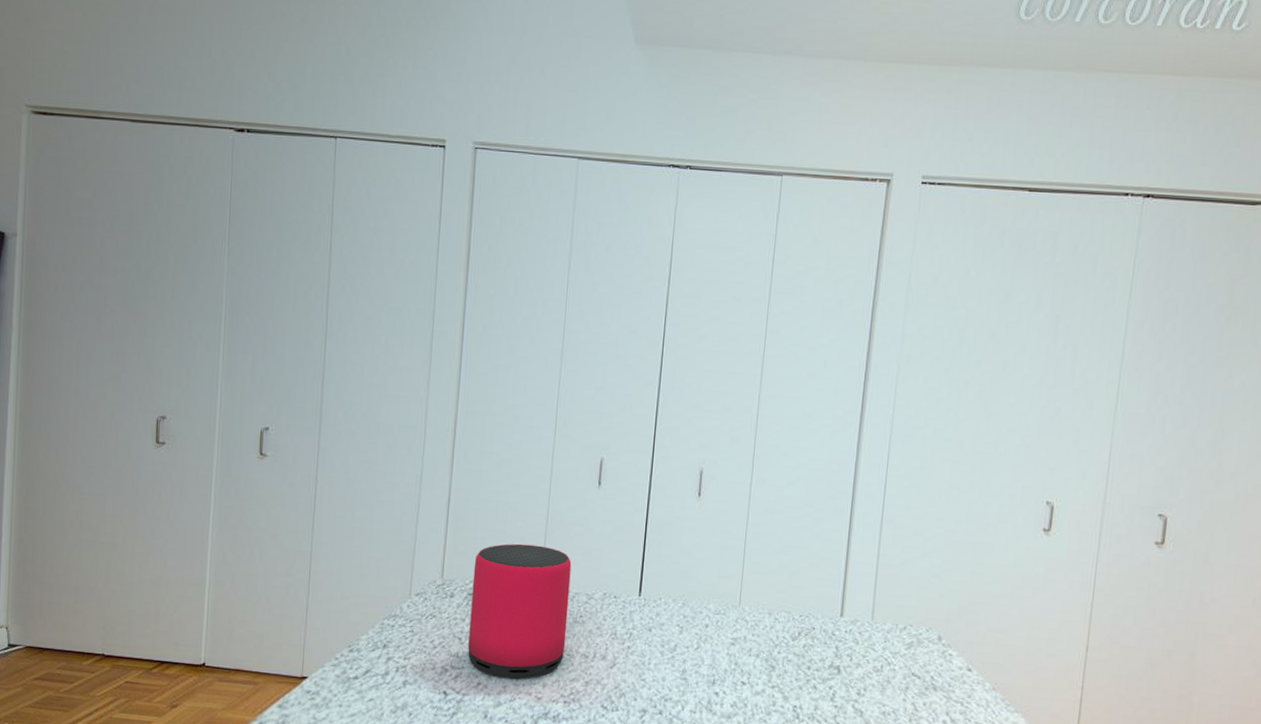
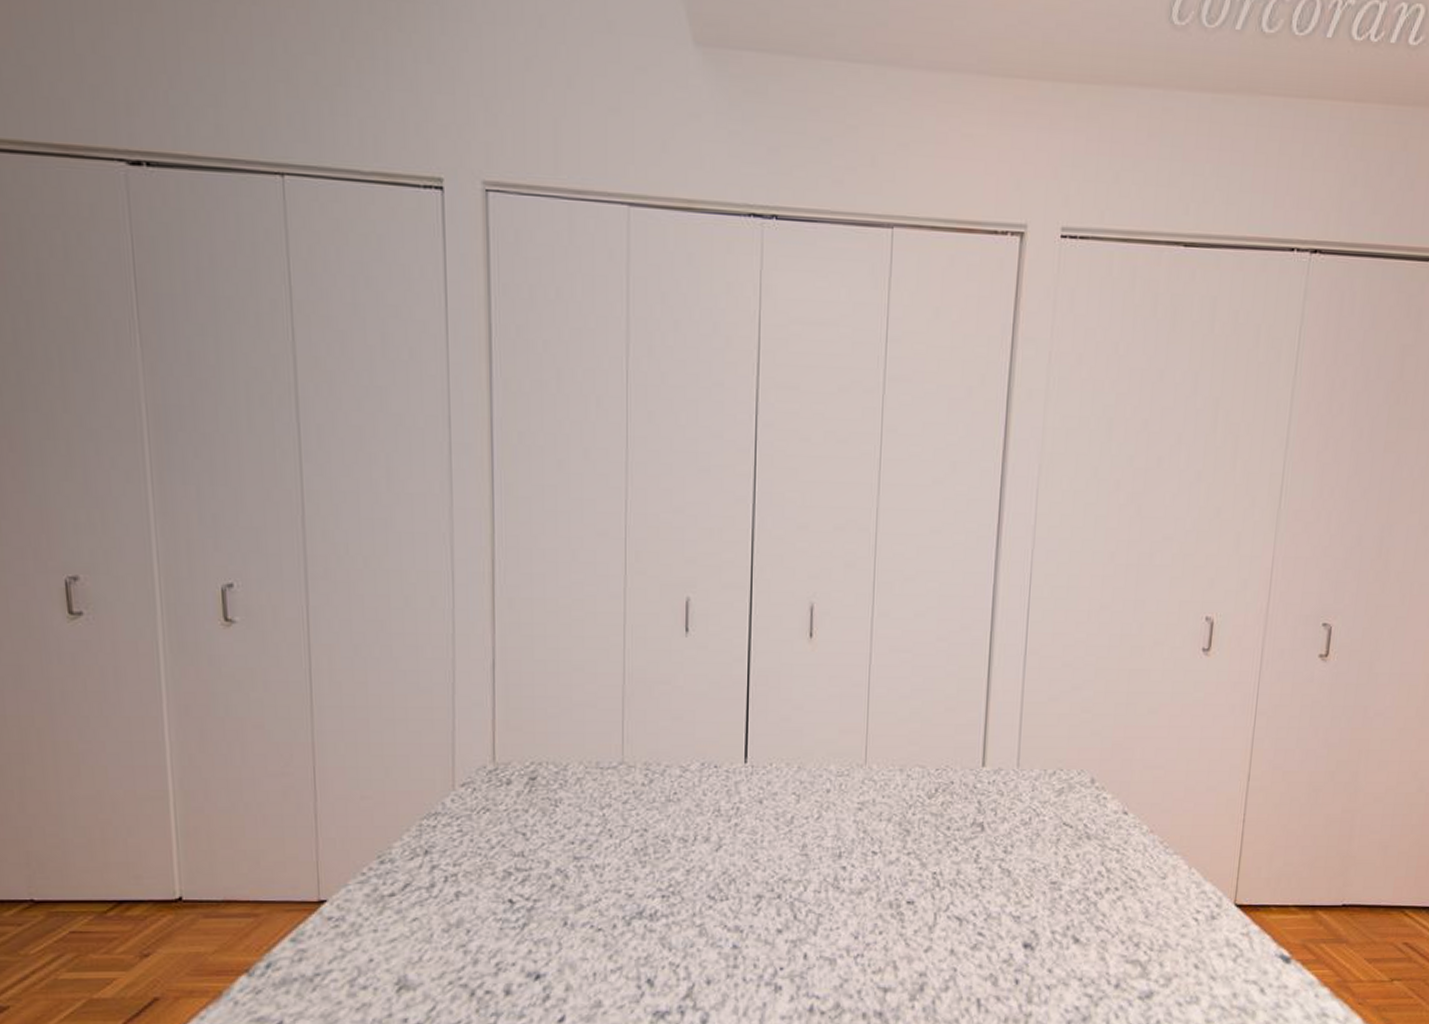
speaker: present [468,543,572,679] -> none [534,711,659,877]

